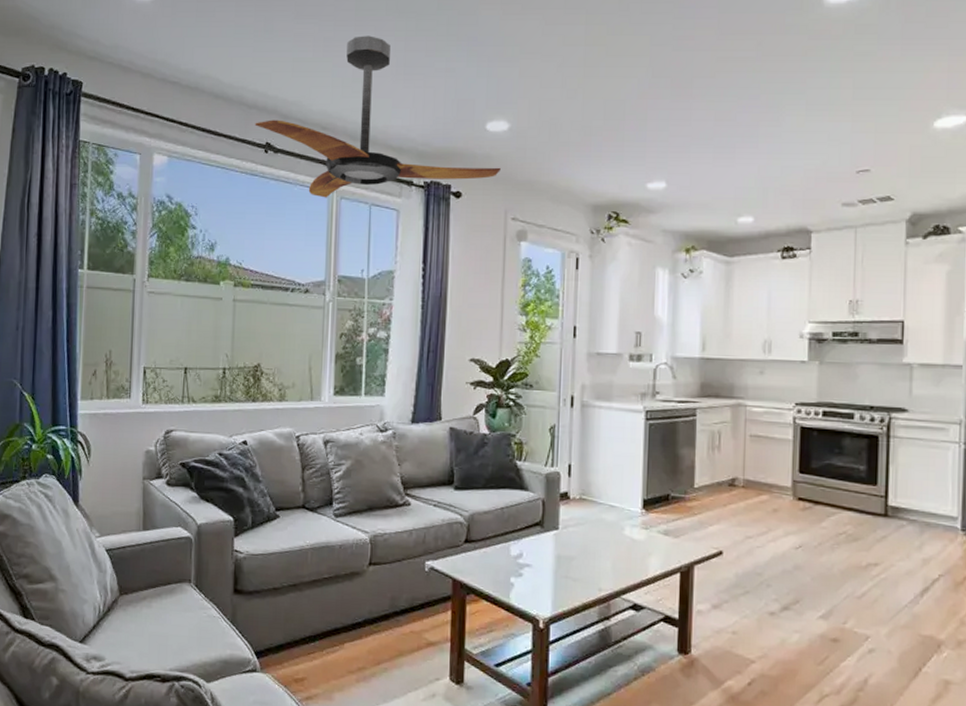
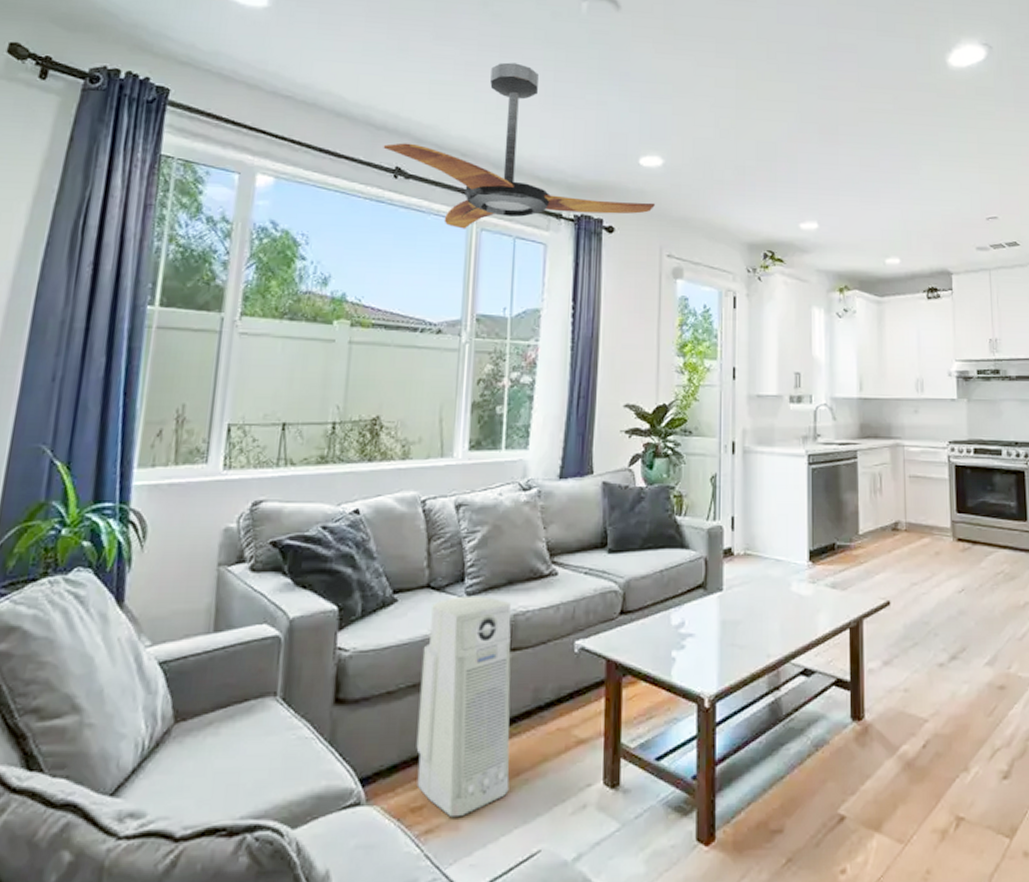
air purifier: none [297,517,372,691] -> present [416,595,512,818]

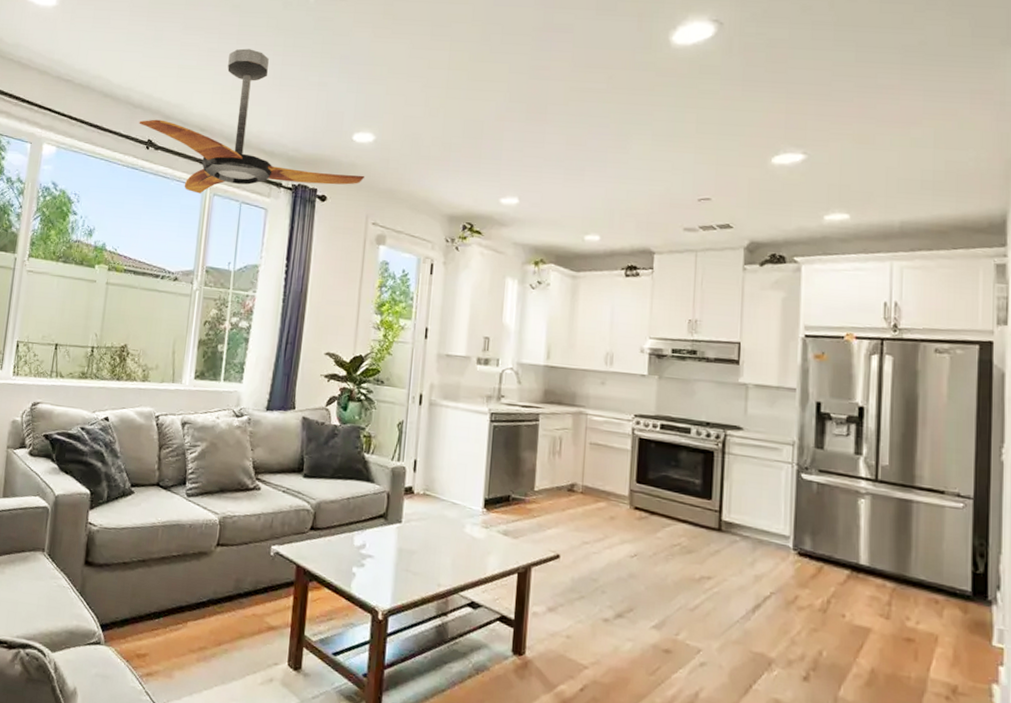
air purifier: present [416,595,512,818] -> none [142,496,221,668]

